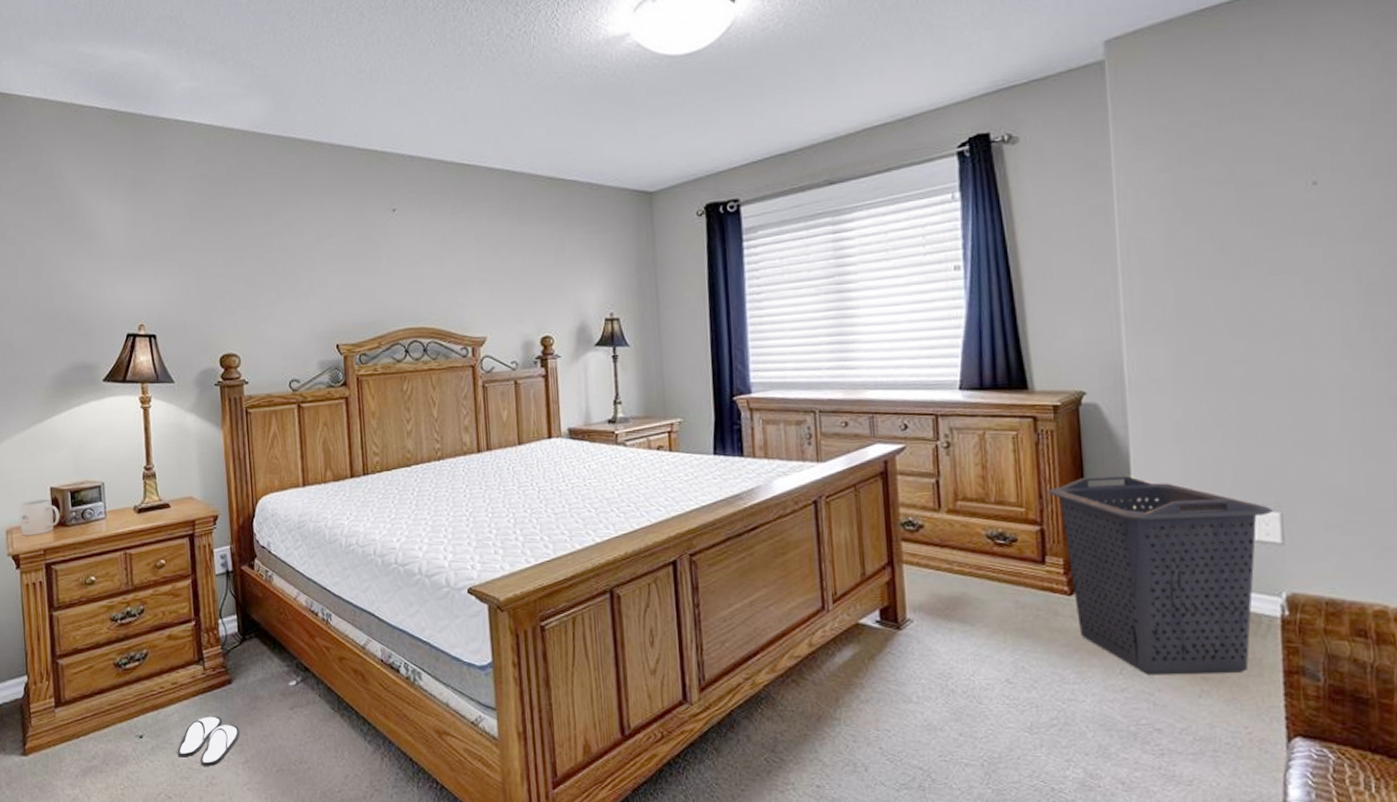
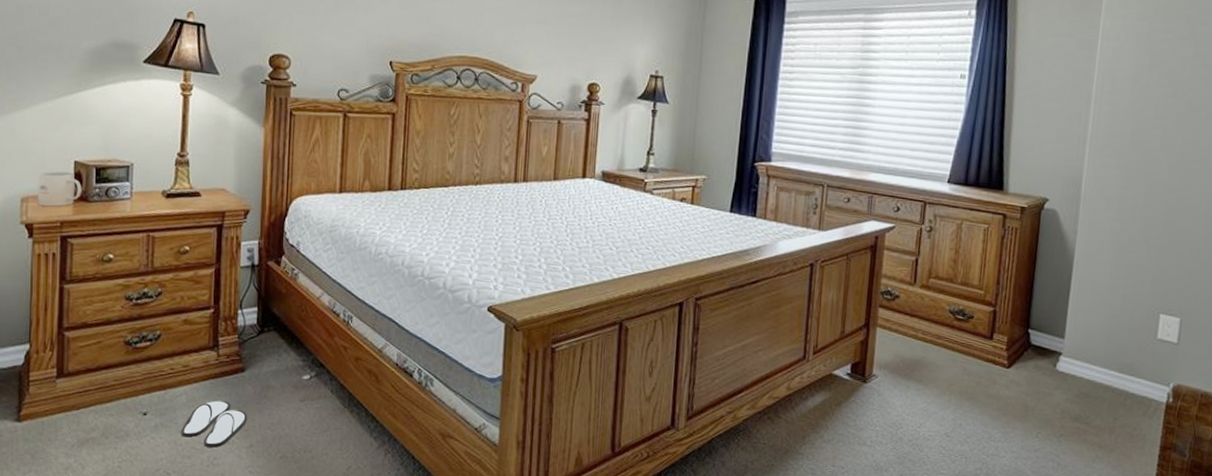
laundry basket: present [1047,476,1273,674] -> none [1004,271,1176,445]

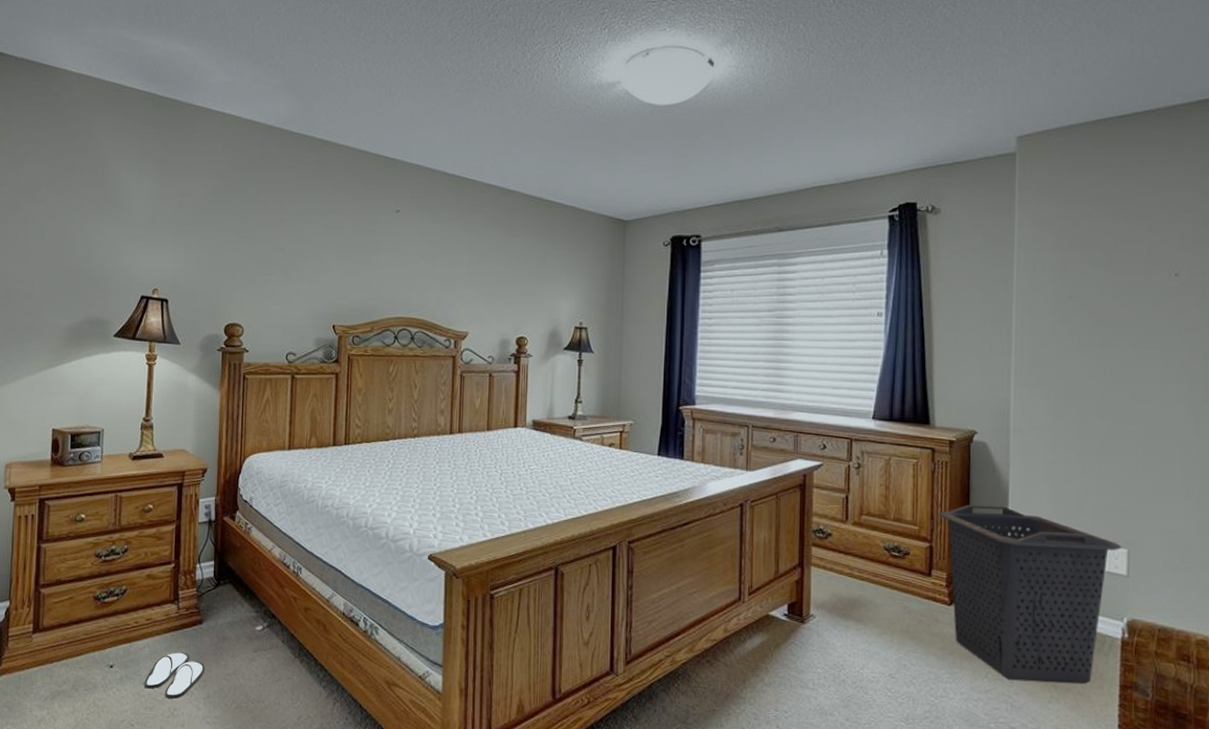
mug: present [37,171,82,207] -> none [19,439,58,472]
laundry basket: none [1004,271,1176,445] -> present [938,505,1122,684]

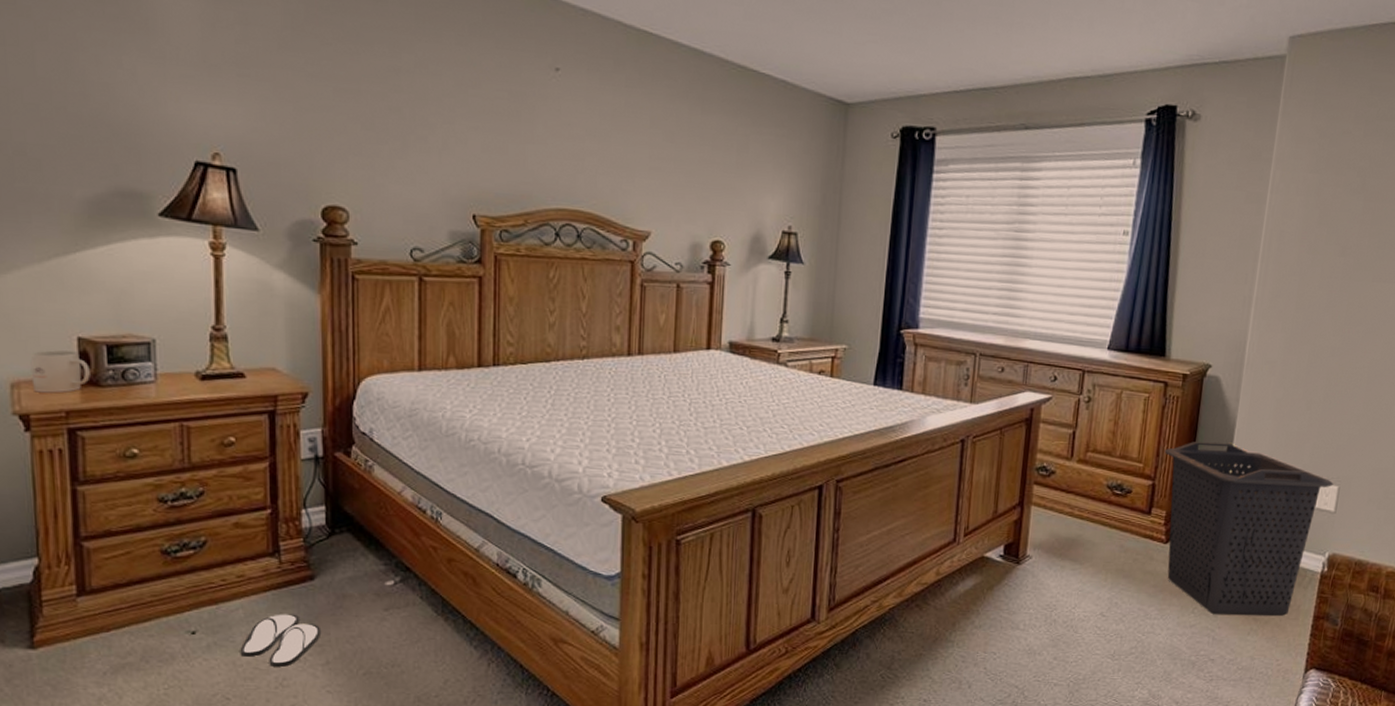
mug: none [19,439,58,472] -> present [30,350,90,394]

